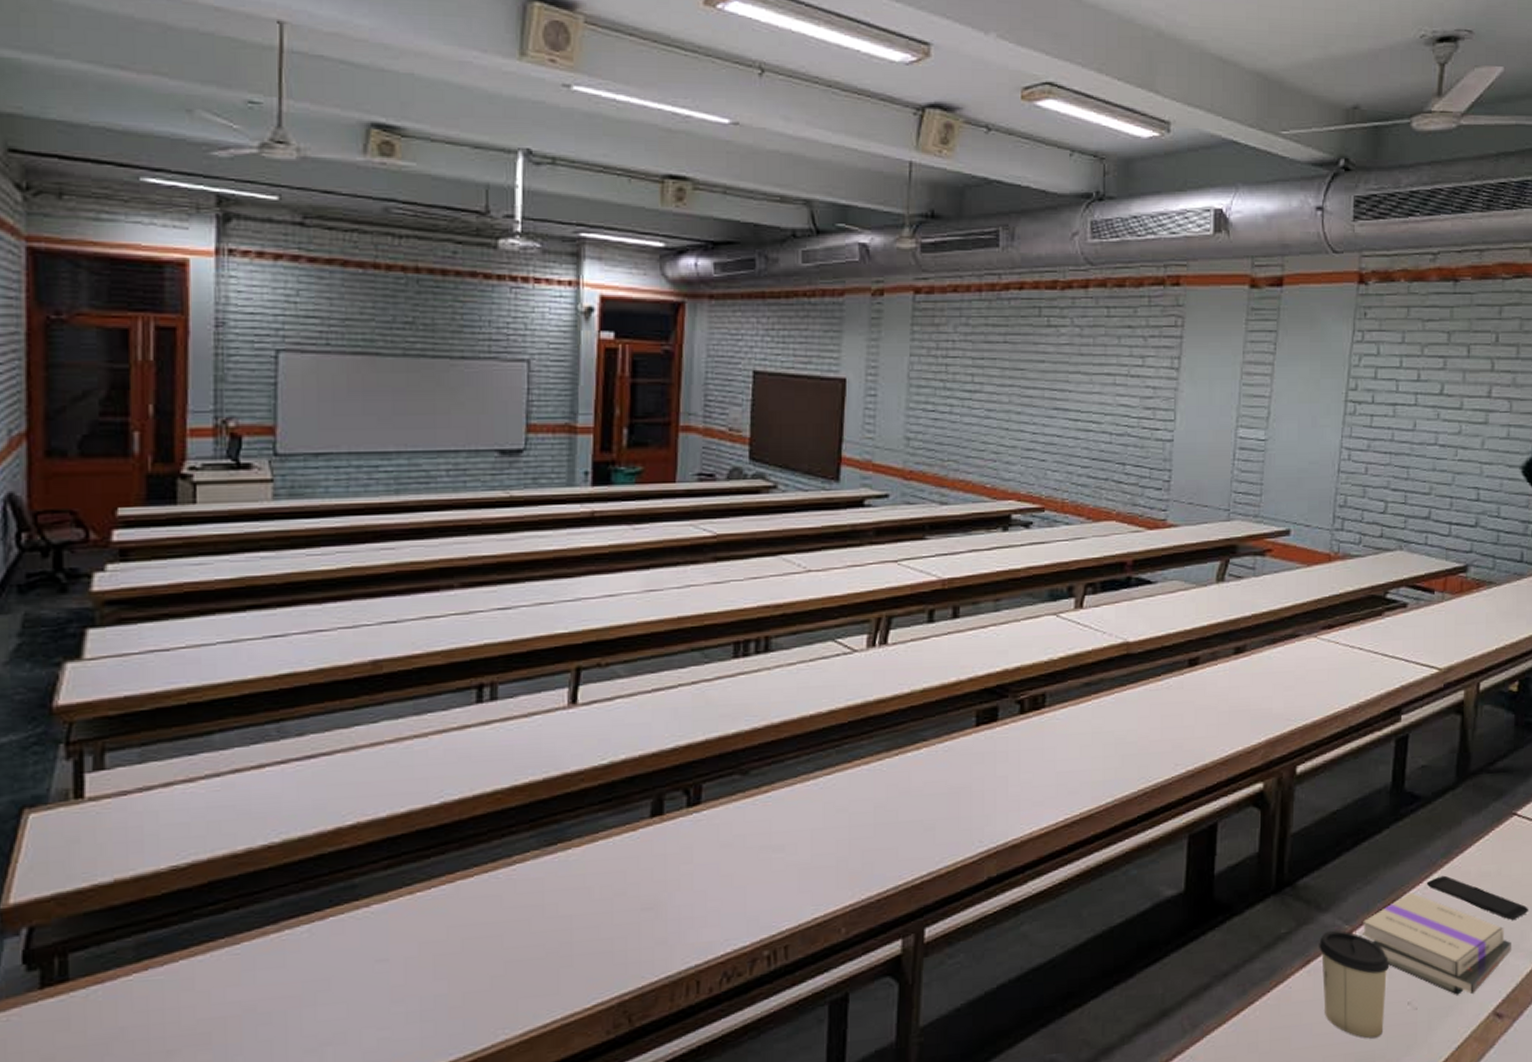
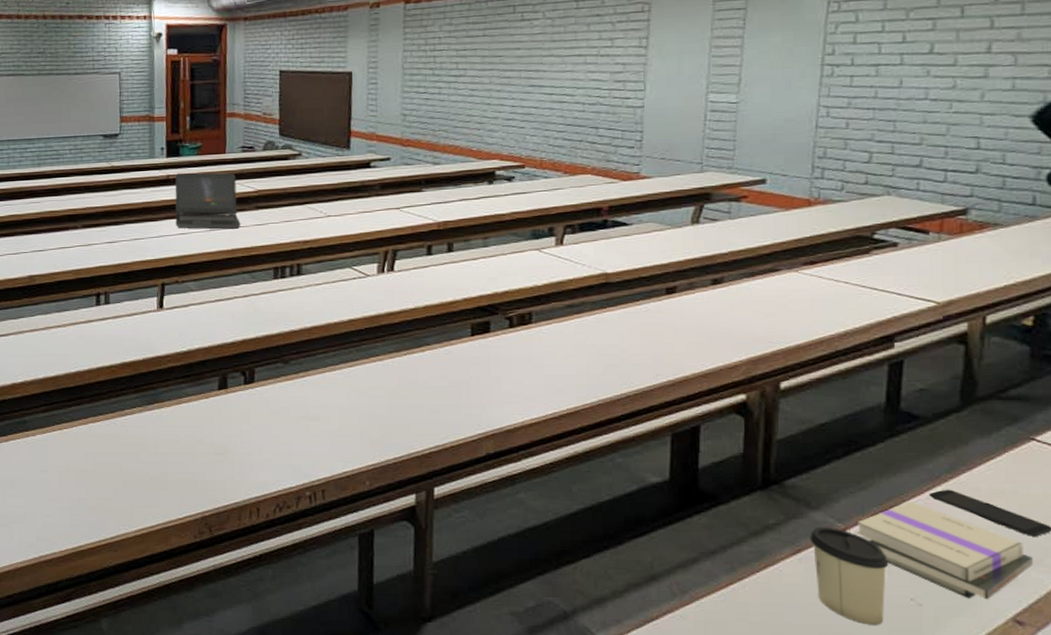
laptop computer: none [600,508,692,589] -> present [175,172,241,229]

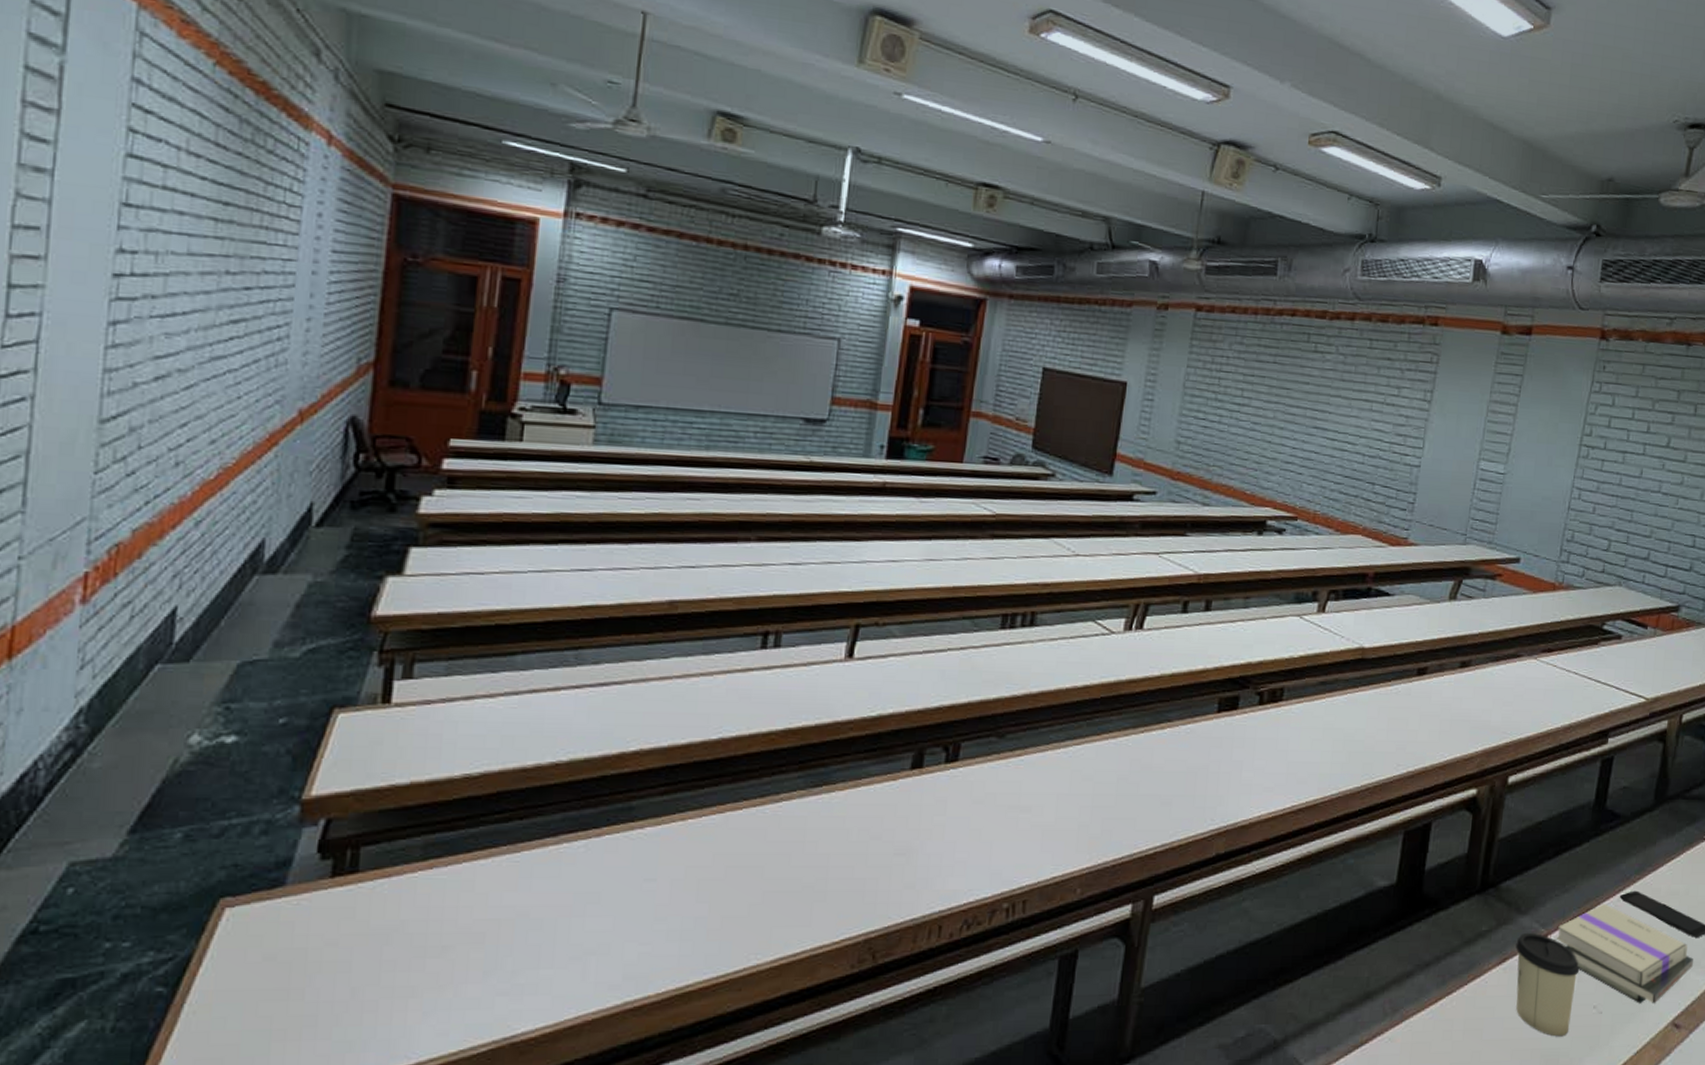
laptop computer: present [175,172,241,229] -> none [885,481,971,561]

